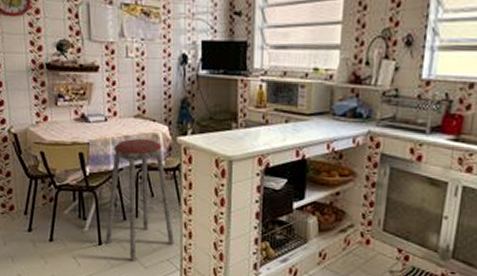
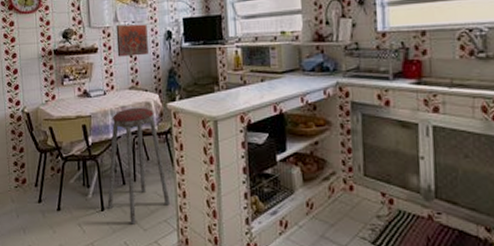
decorative tile: none [121,40,159,80] -> present [116,24,148,57]

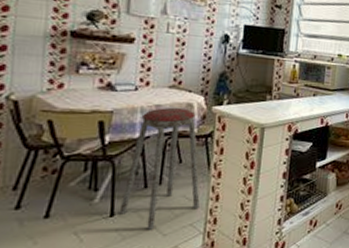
decorative tile: present [116,24,148,57] -> none [160,17,202,55]

